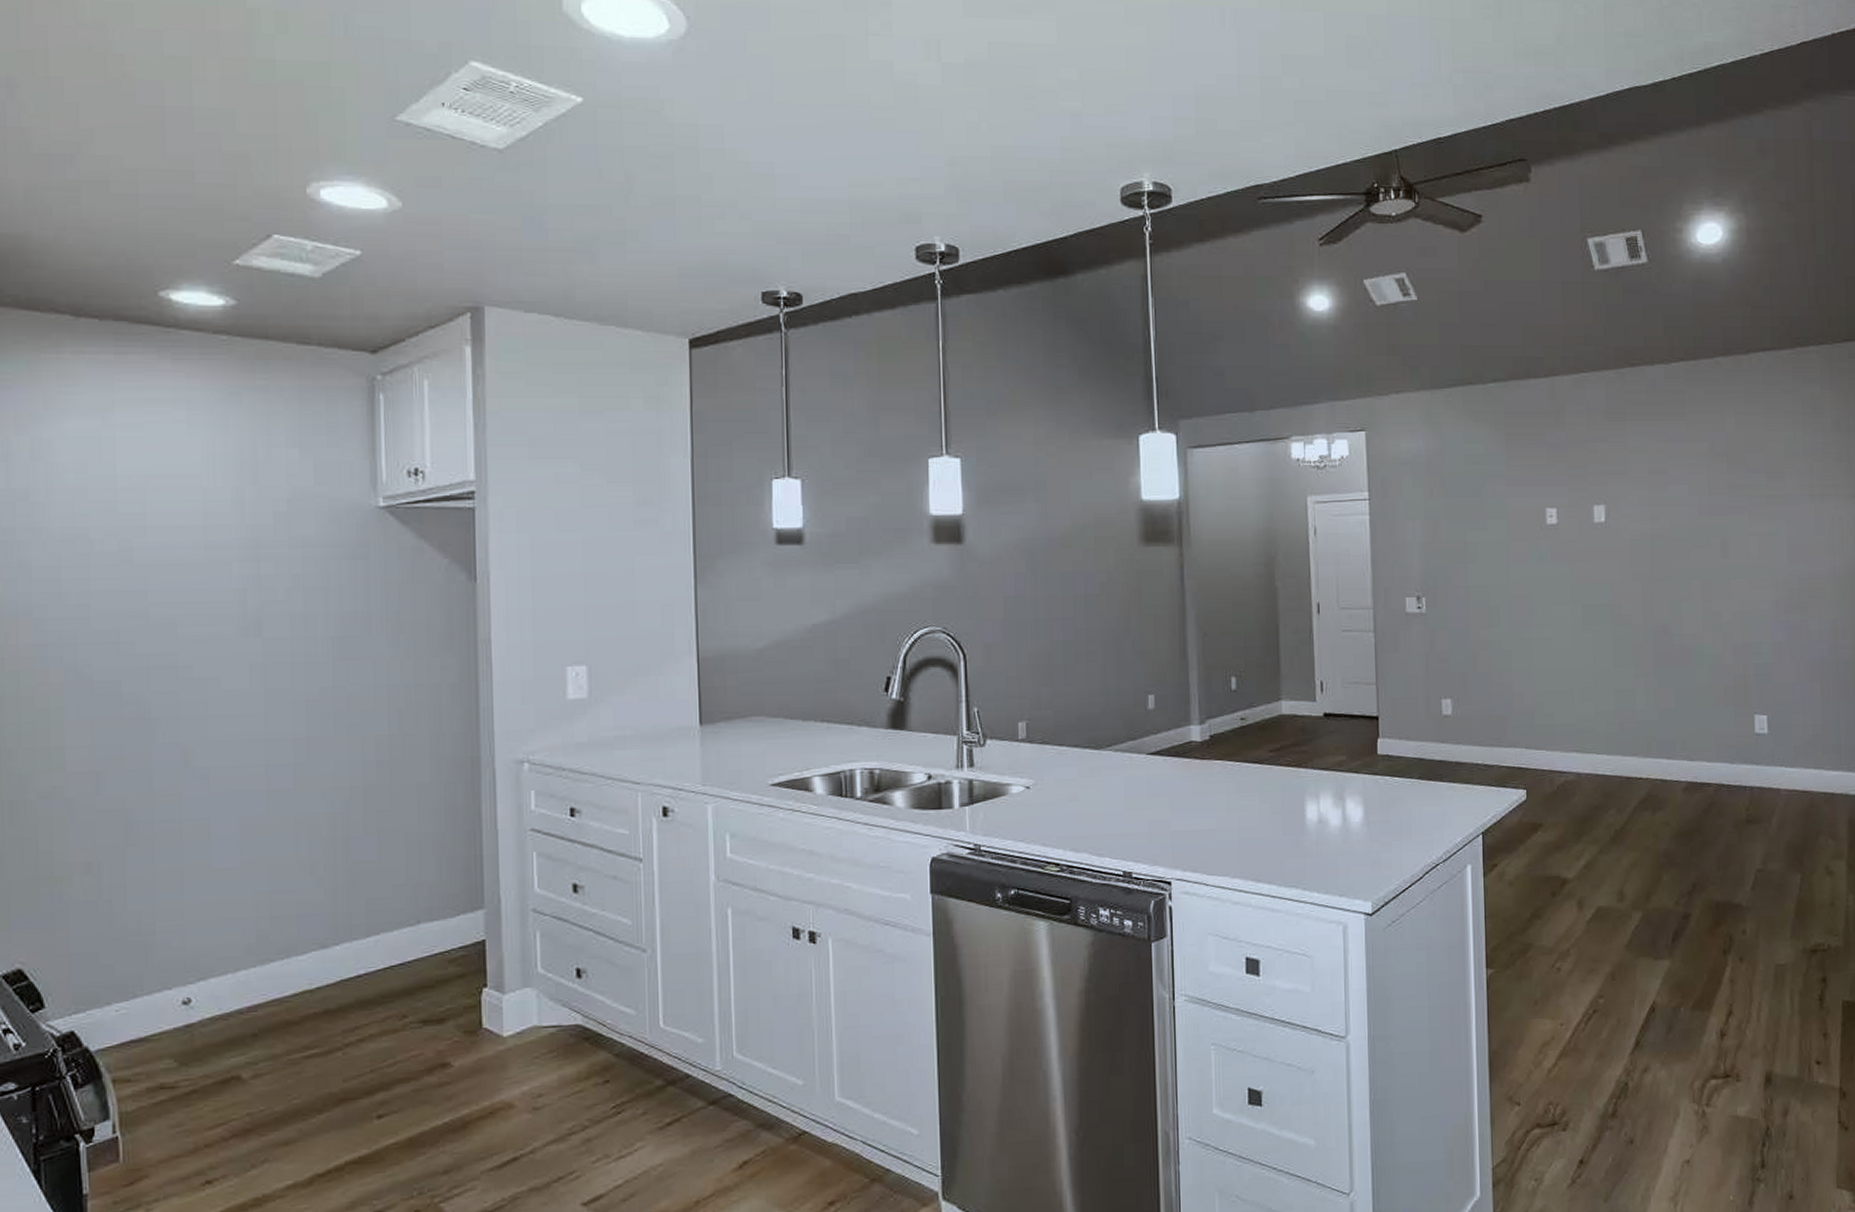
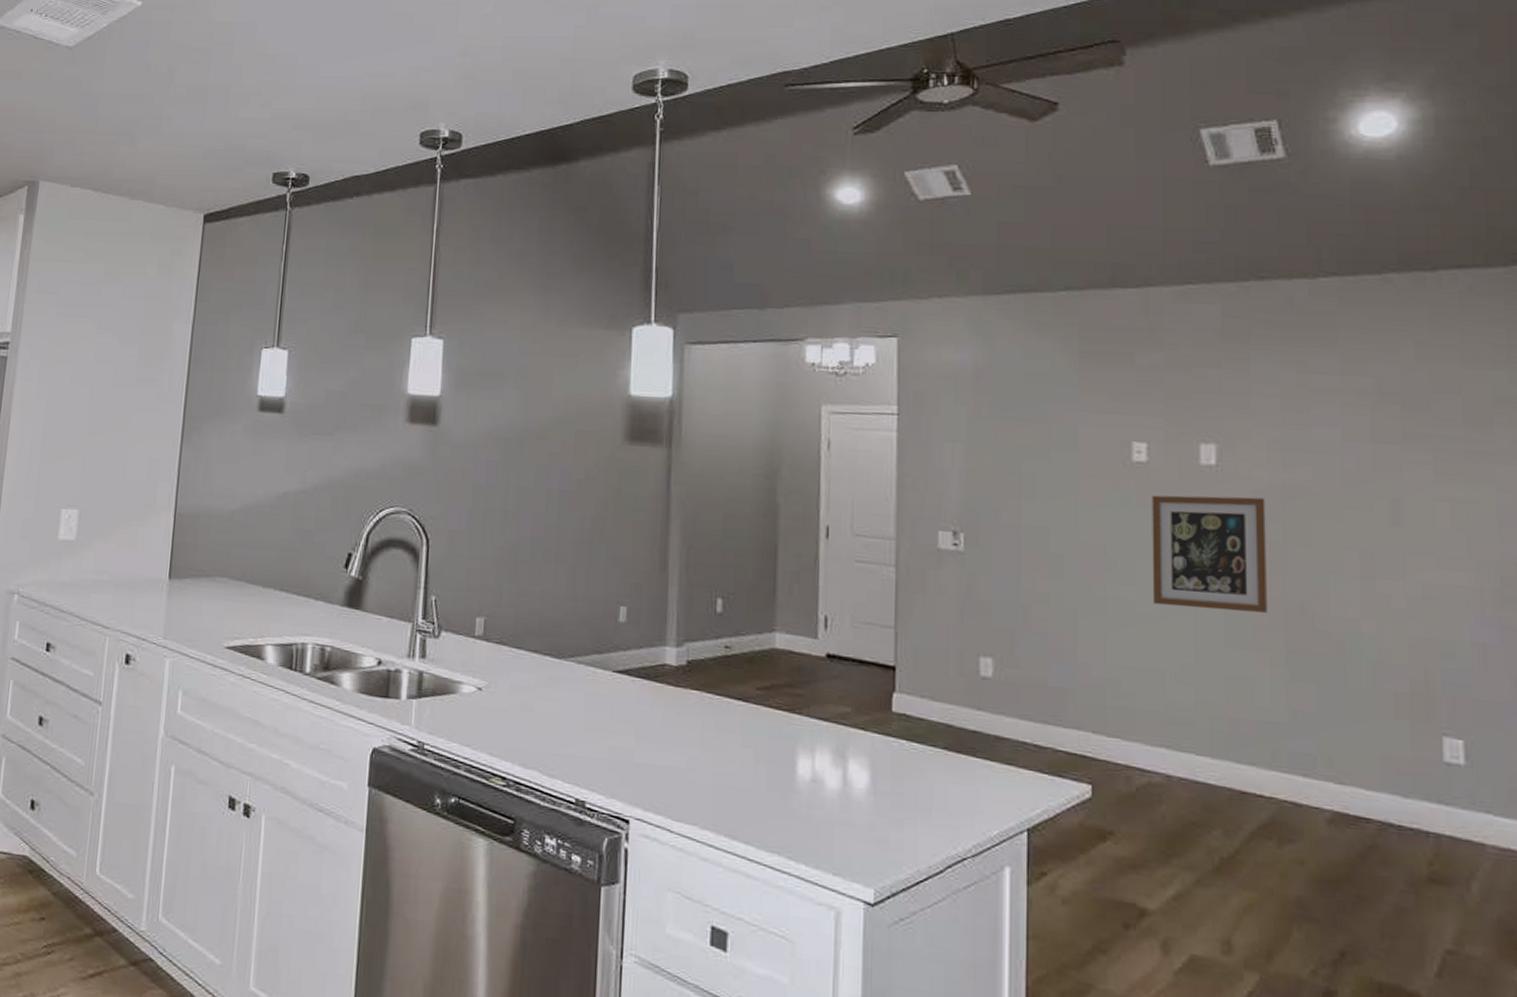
wall art: none [1561,545,1642,640] -> present [1152,495,1267,613]

